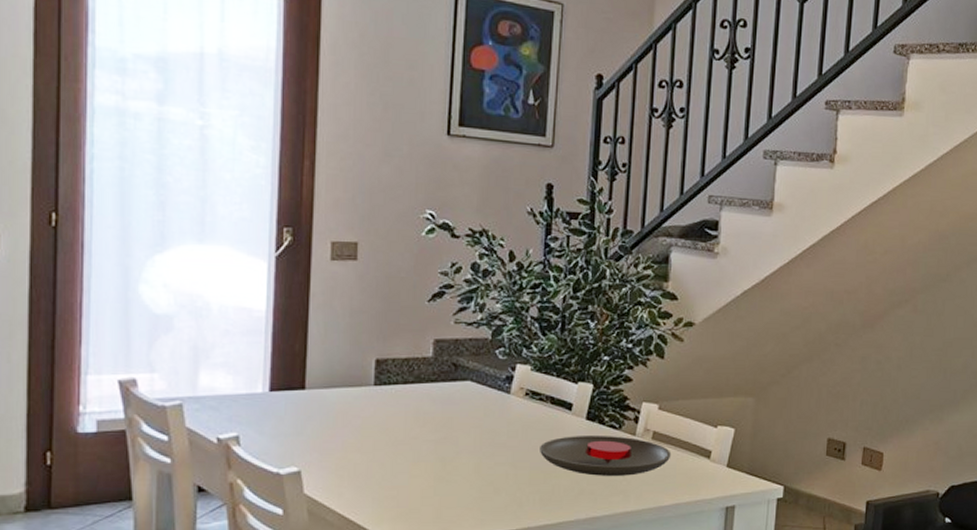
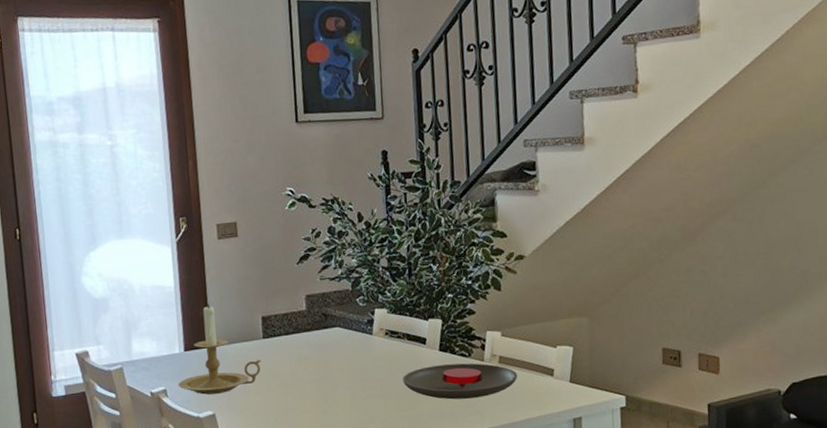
candle holder: none [255,336,369,447] -> present [178,303,261,395]

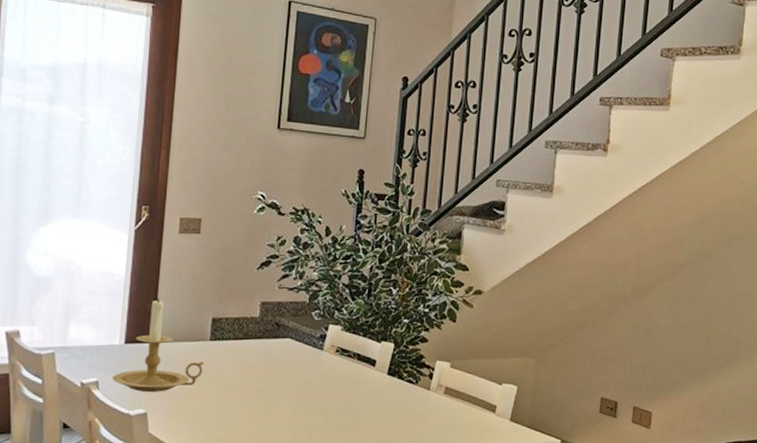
plate: present [403,363,518,400] -> none [347,389,461,426]

